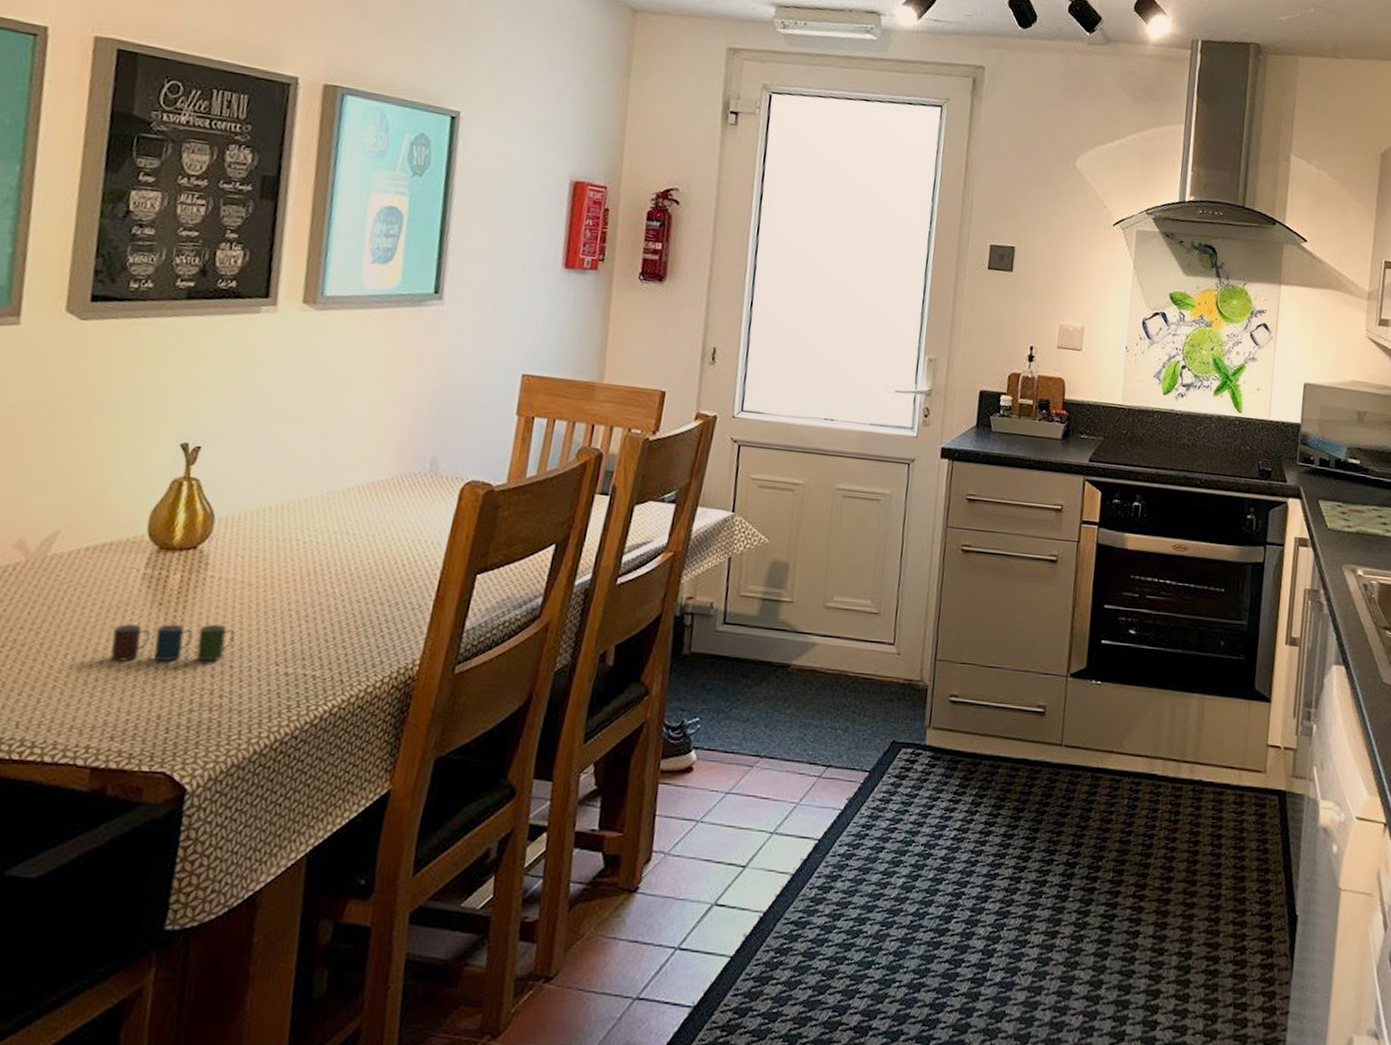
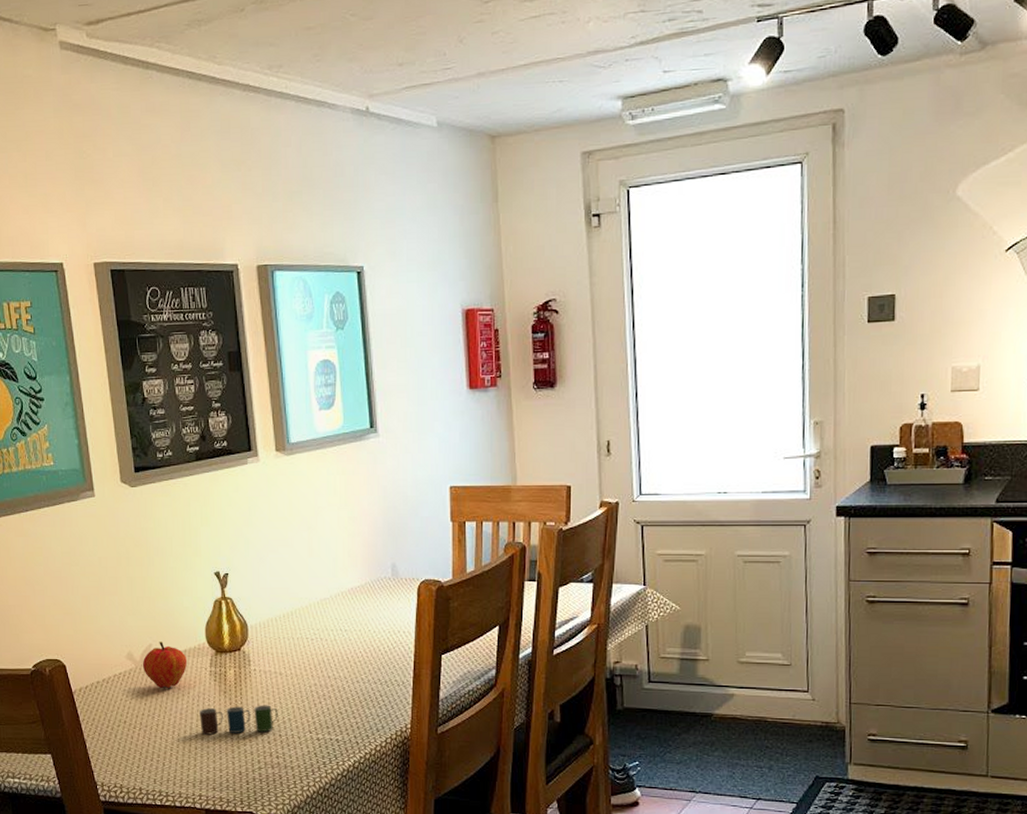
fruit: none [37,528,112,593] -> present [142,642,188,688]

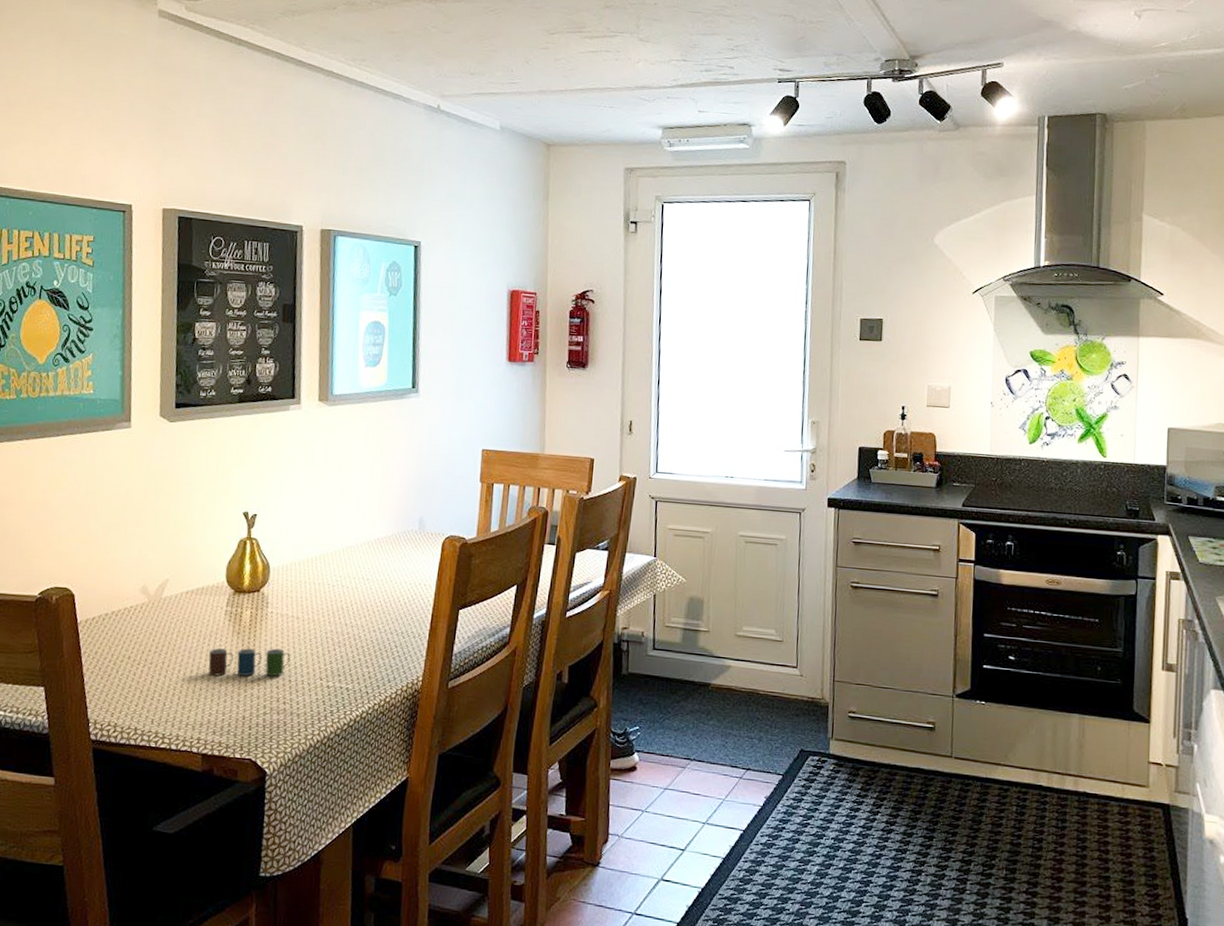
fruit: present [142,642,188,688] -> none [156,577,204,625]

